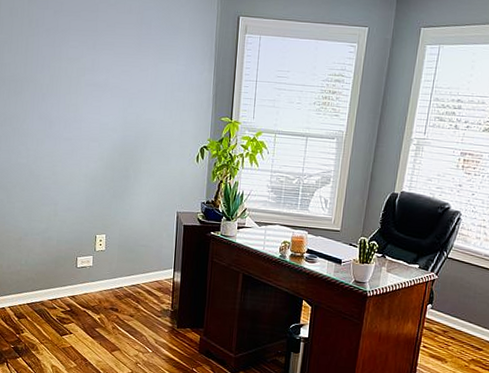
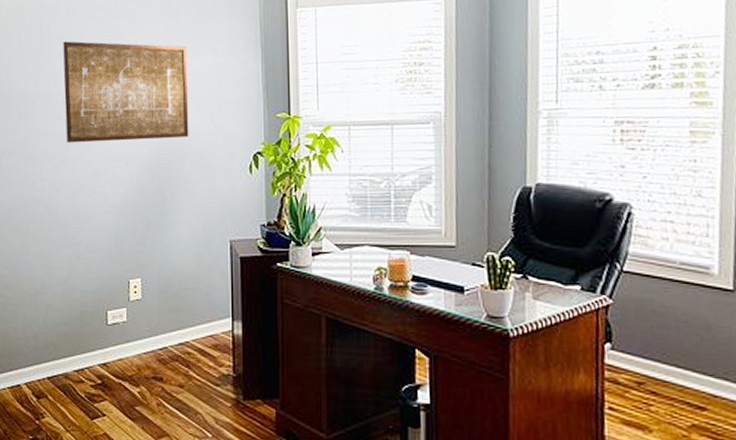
wall art: none [49,34,155,128] -> present [63,41,189,144]

